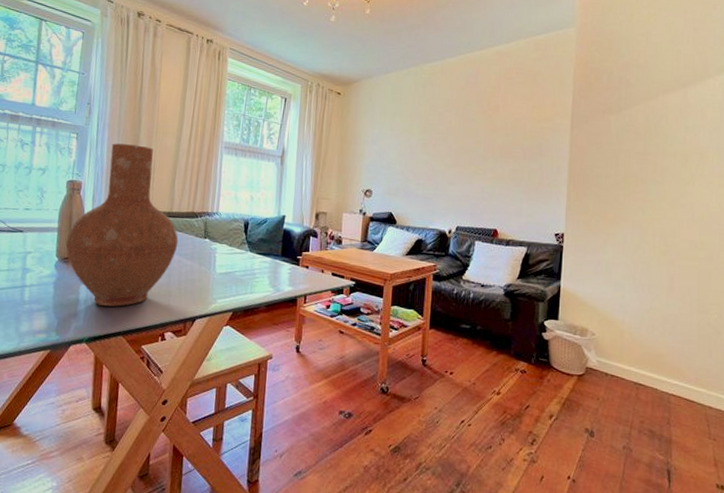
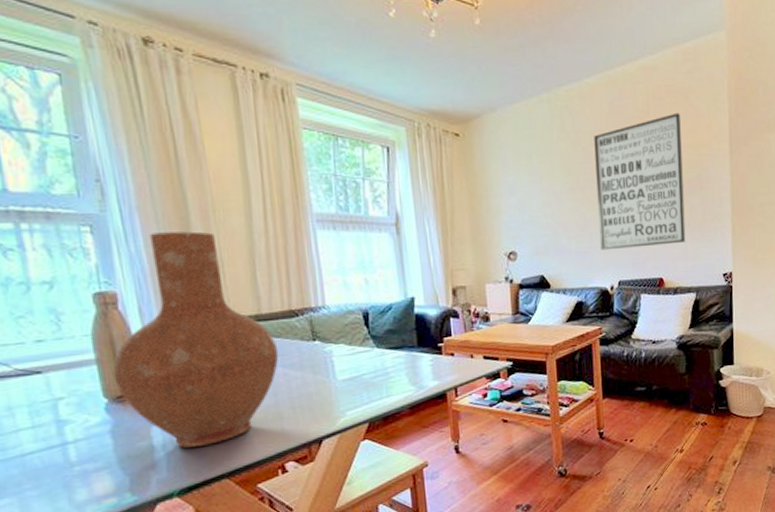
wall art: none [444,91,527,201] -> present [594,113,686,251]

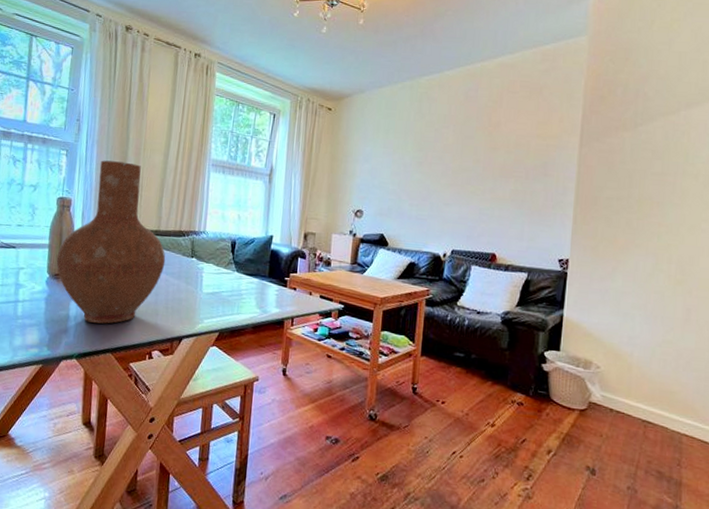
wall art: present [594,113,686,251] -> none [439,105,532,224]

